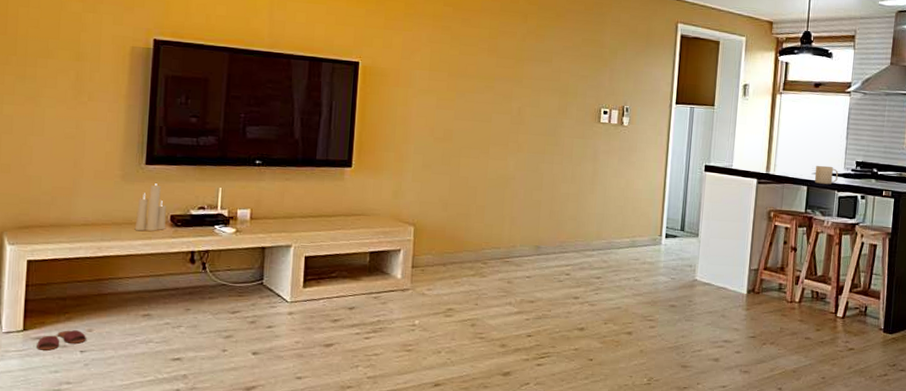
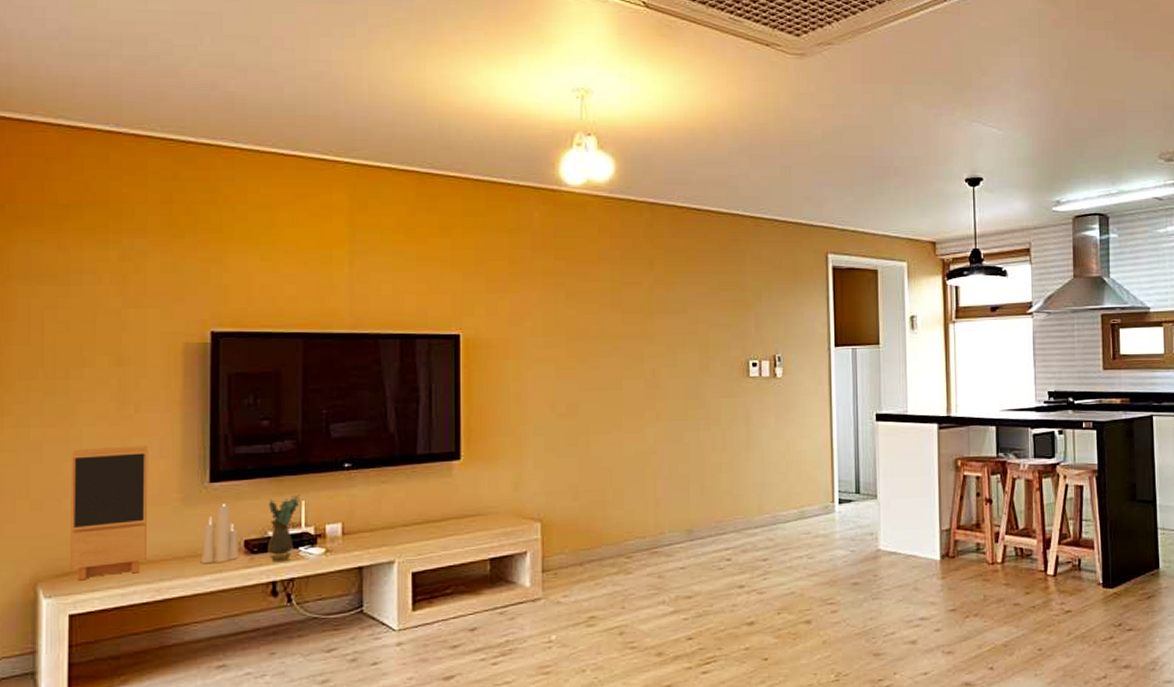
speaker: none [30,126,98,234] -> present [70,445,148,581]
vase: none [189,182,218,236] -> present [268,494,300,563]
mug: present [814,165,838,185] -> none [1002,400,1030,422]

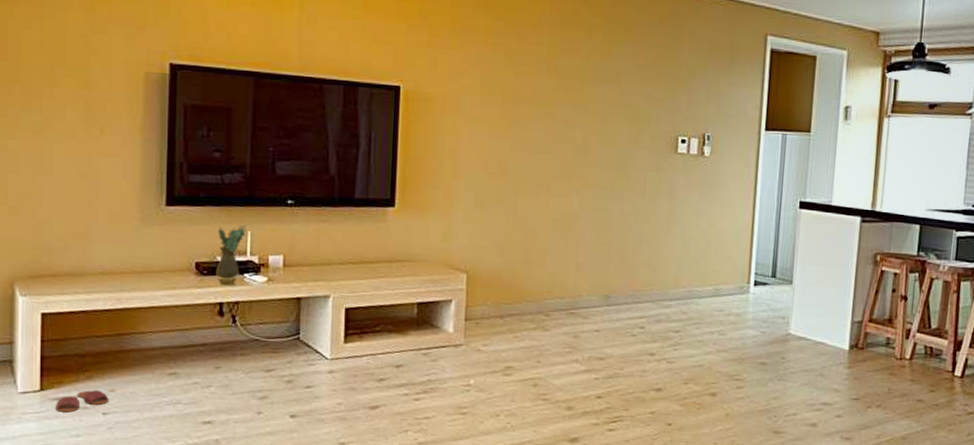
speaker: present [70,445,148,581] -> none [43,163,112,284]
candle: present [201,504,240,564] -> none [156,227,191,281]

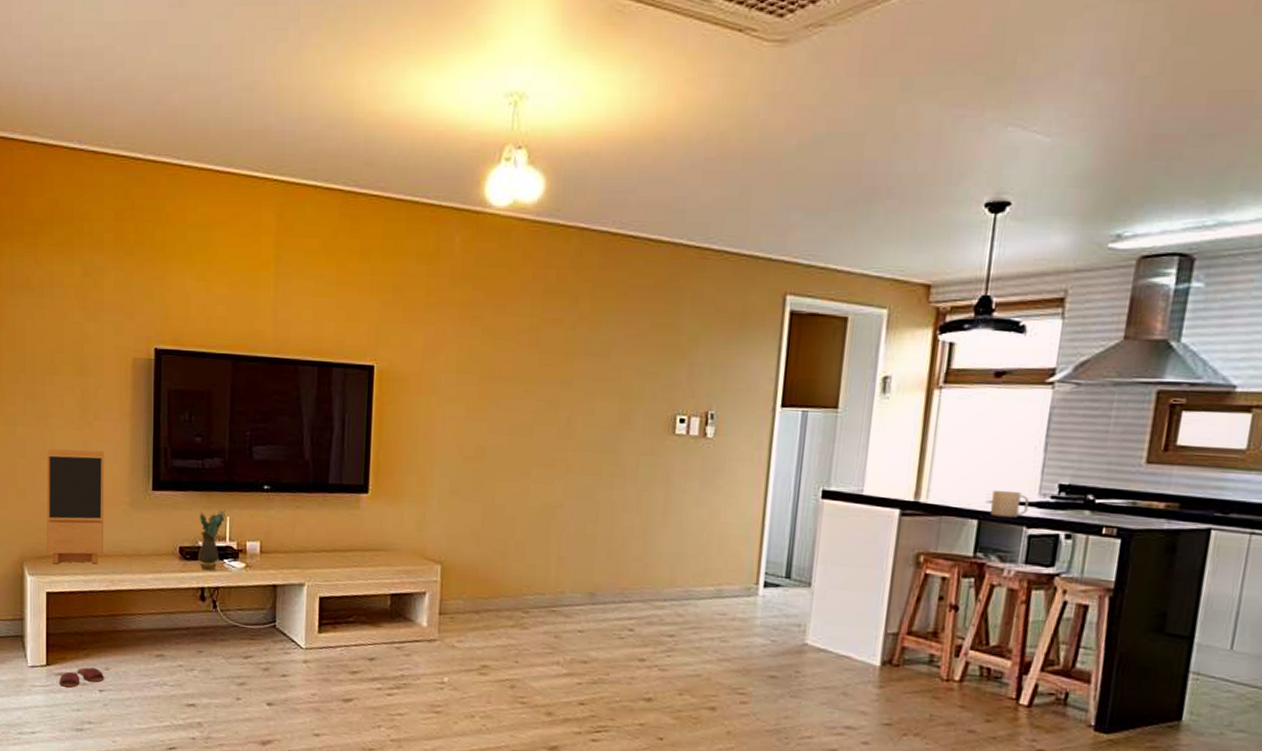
speaker: none [43,163,112,284] -> present [46,448,105,565]
mug: none [928,200,957,223] -> present [990,490,1029,518]

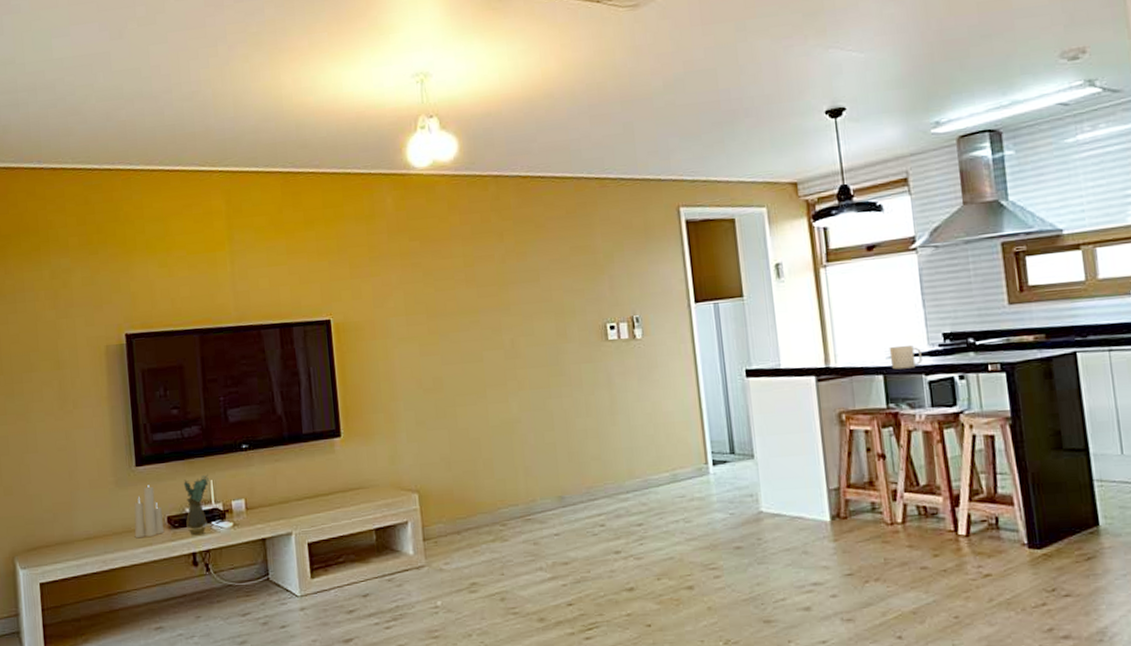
speaker: present [46,448,105,565] -> none [29,436,93,554]
candle: none [144,511,175,564] -> present [134,485,165,539]

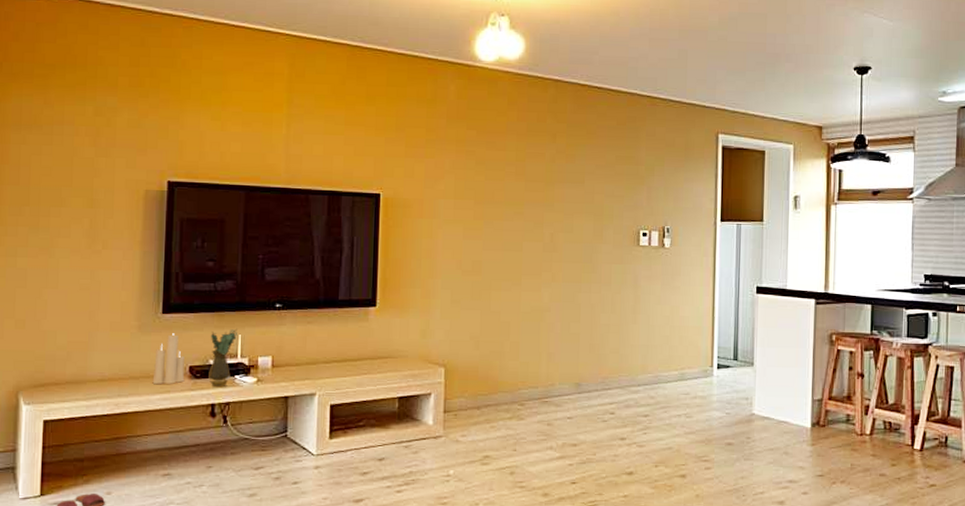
mug: present [889,345,923,370] -> none [879,281,905,302]

